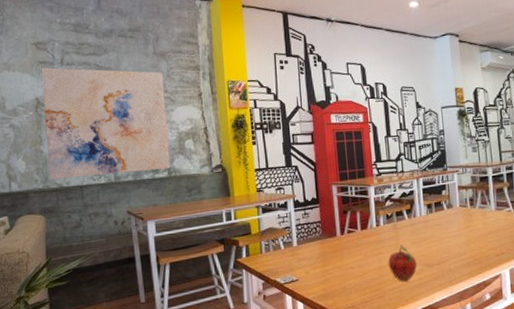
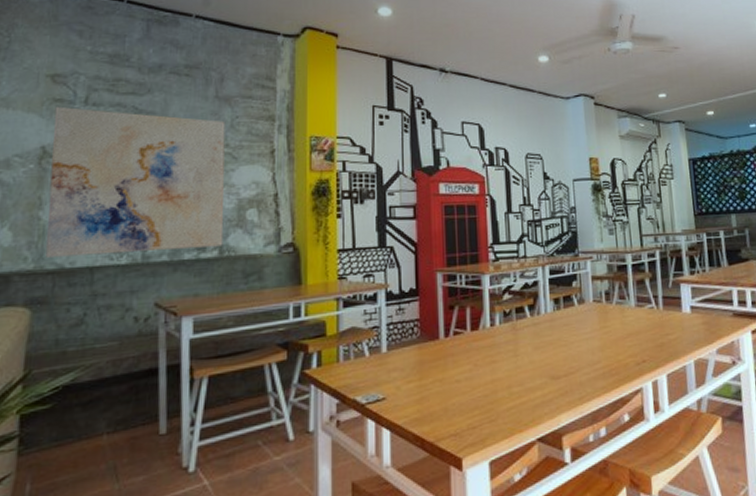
fruit: present [388,244,418,282] -> none [503,350,541,399]

